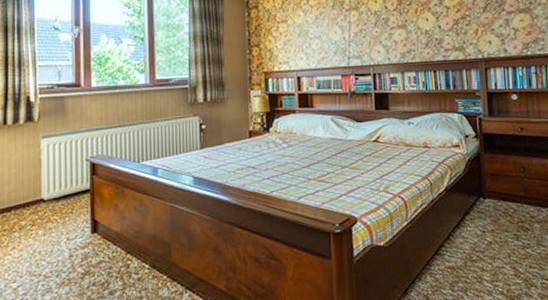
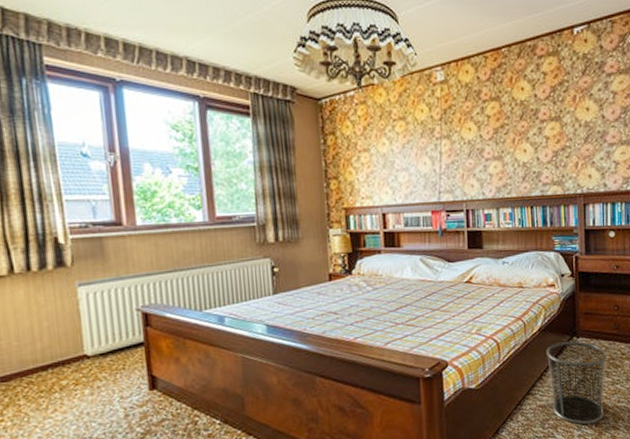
waste bin: none [452,202,516,289] -> present [545,341,607,425]

